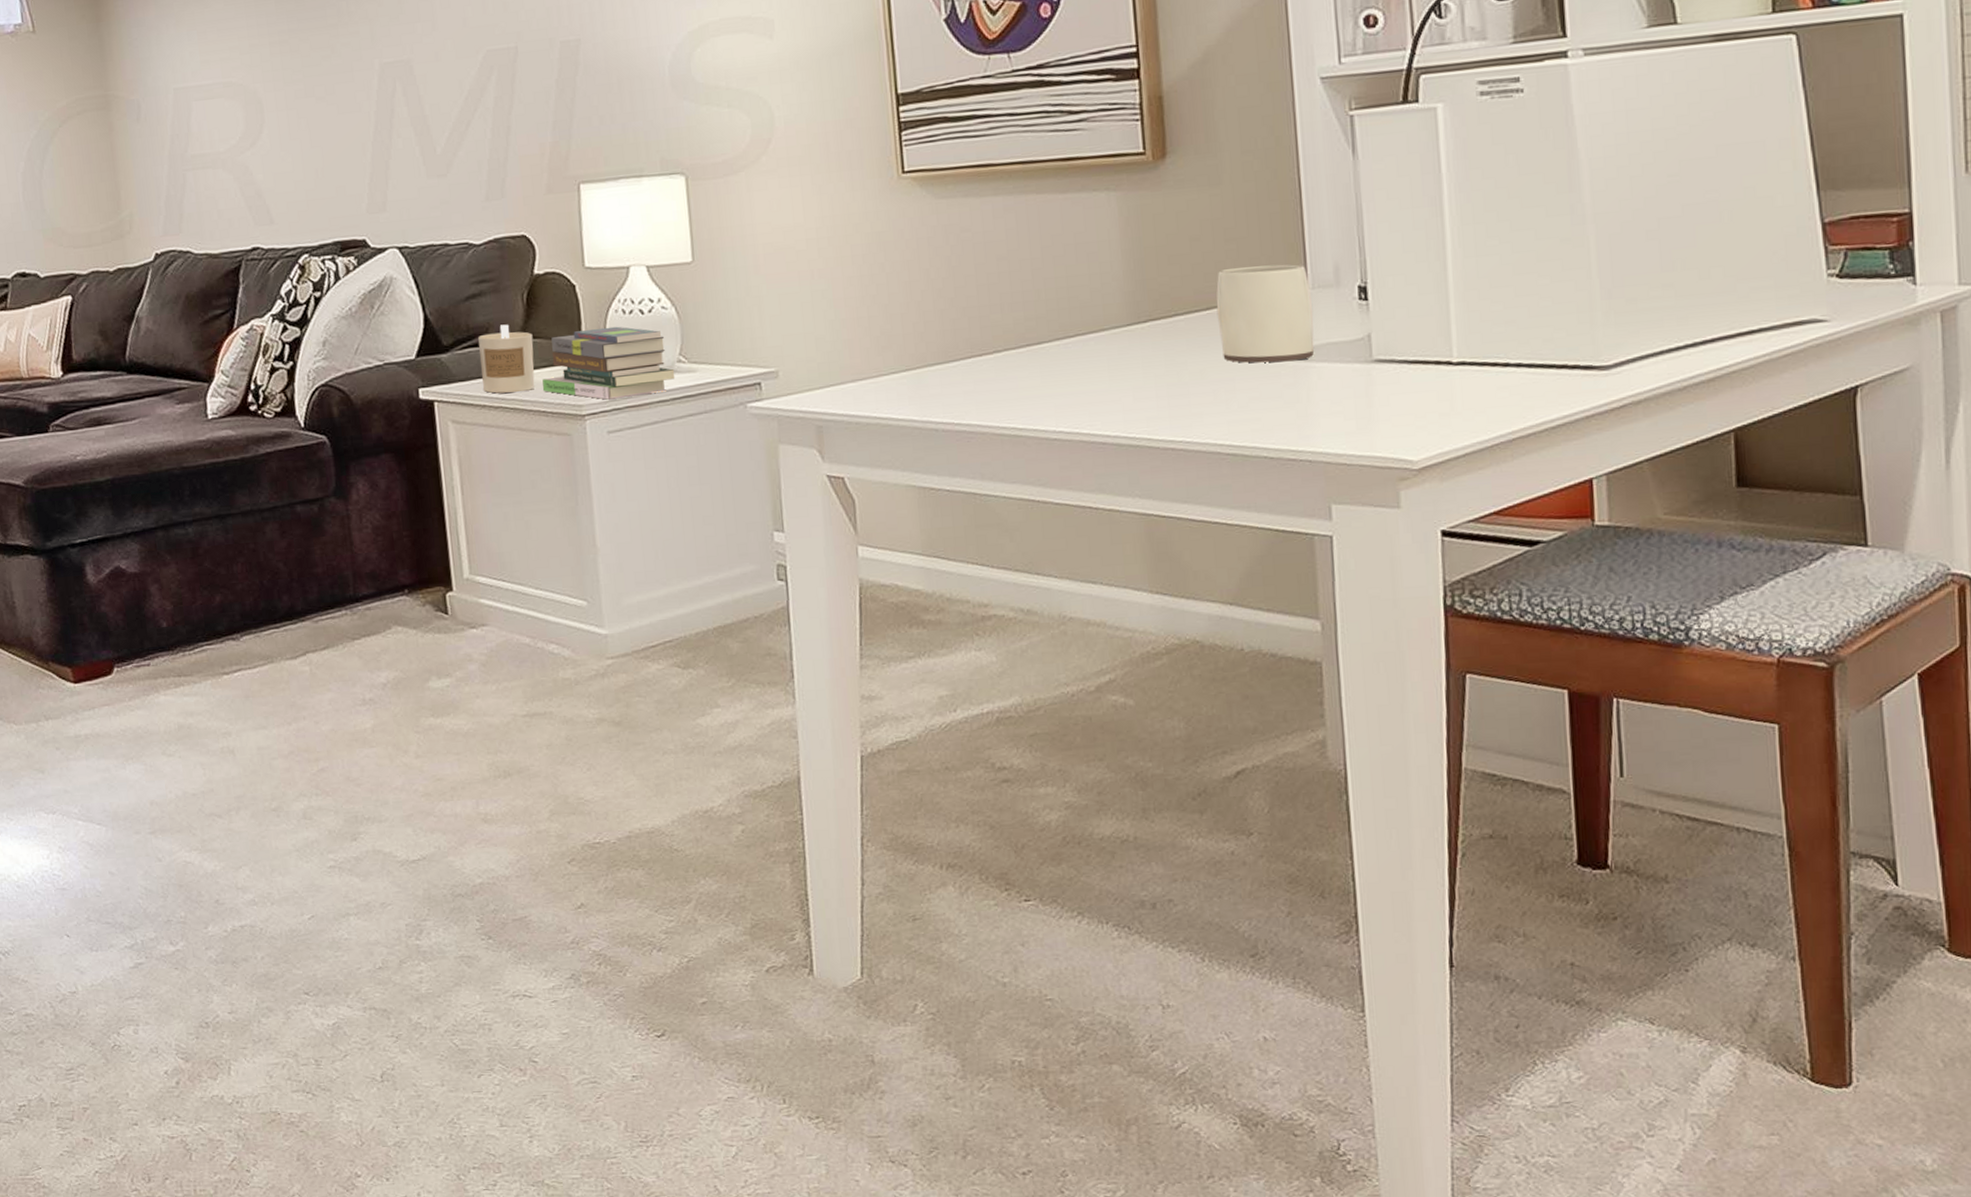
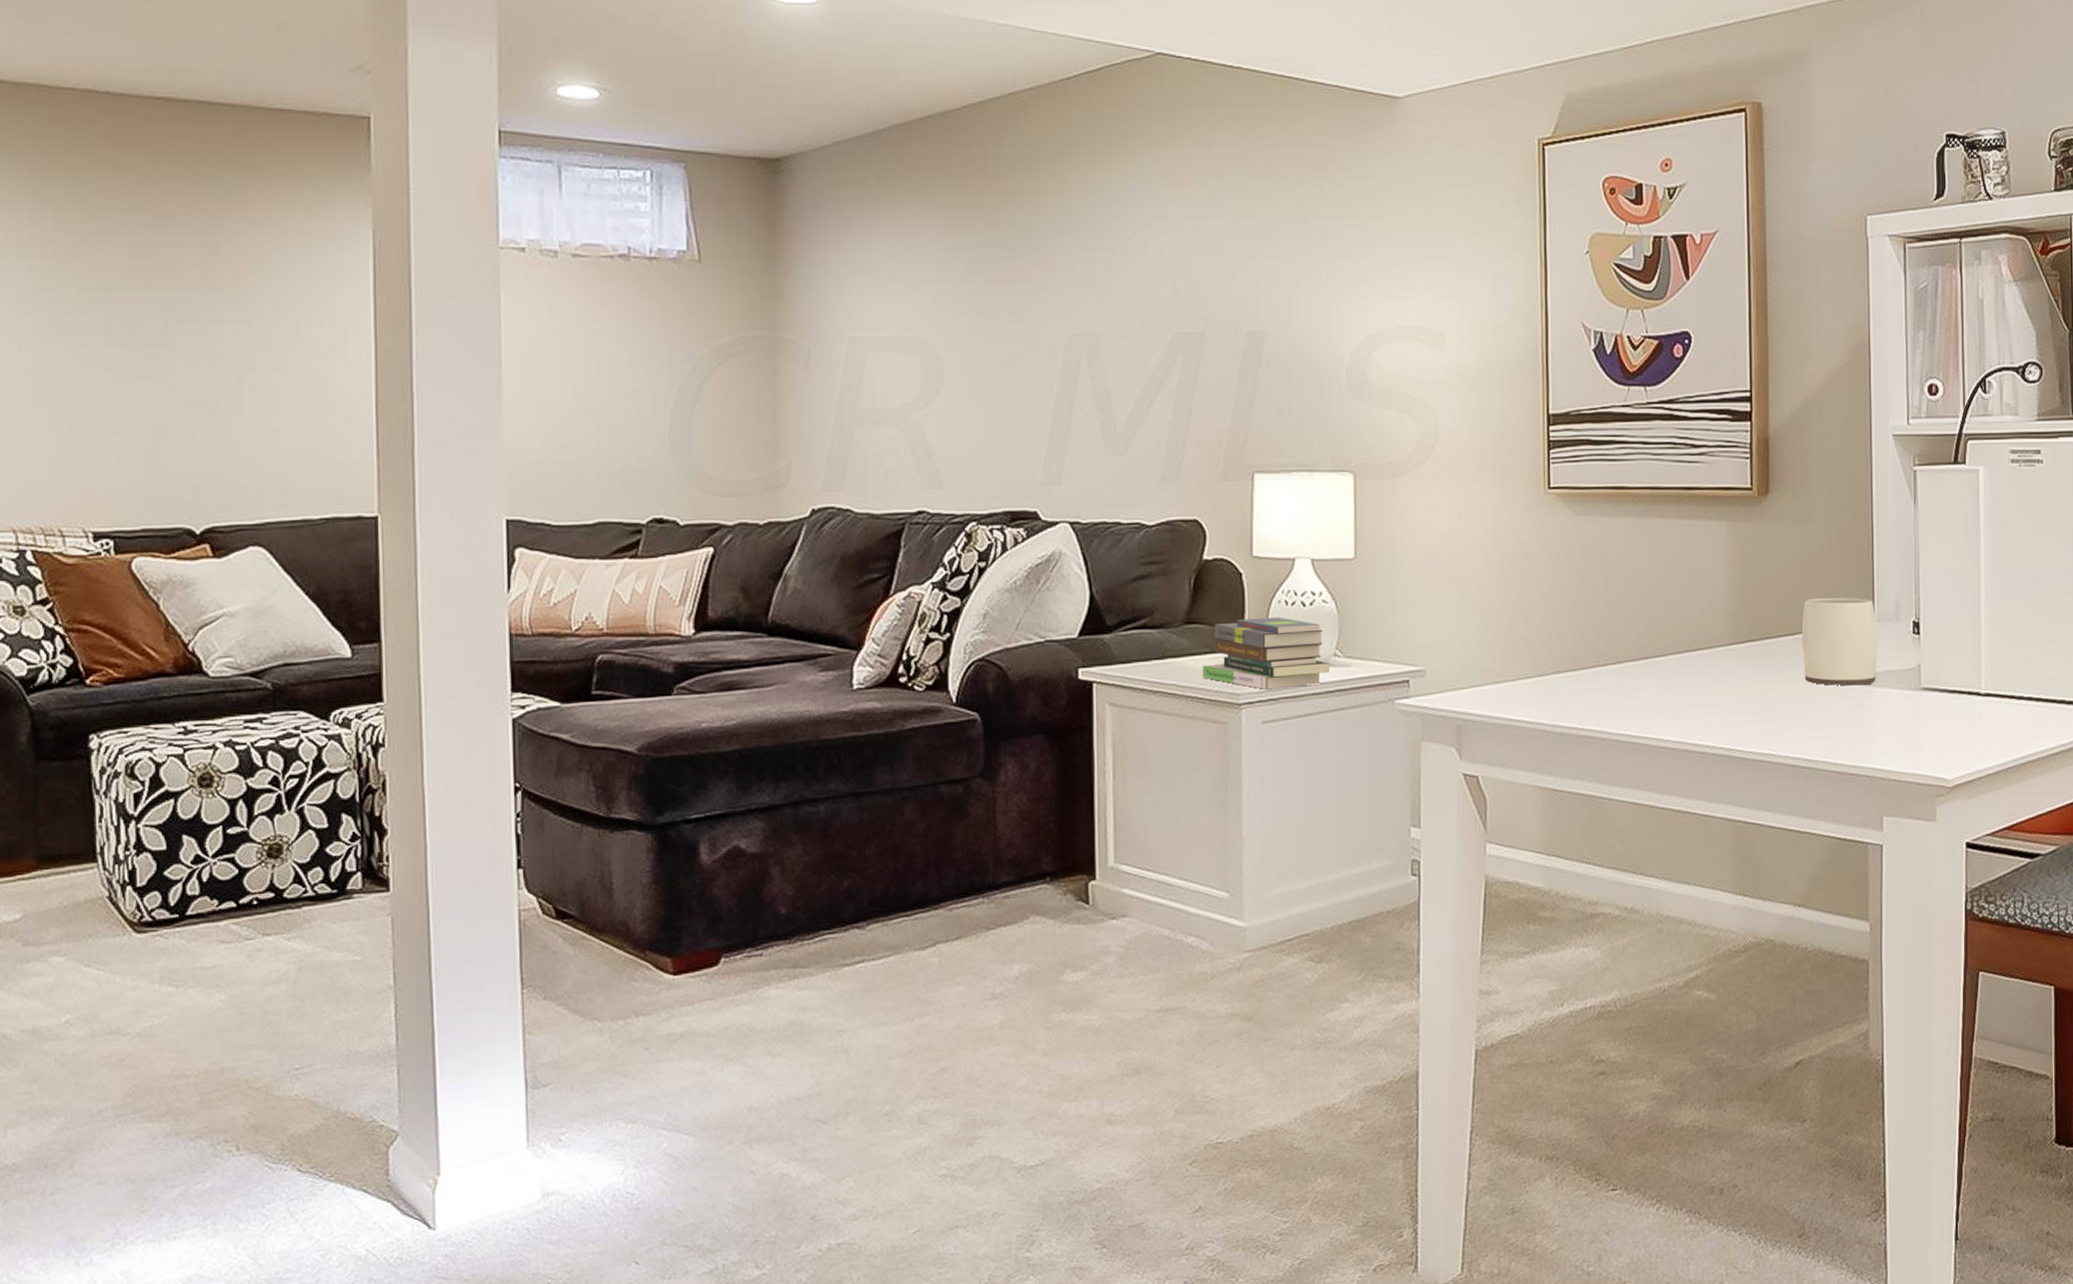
candle: present [478,324,535,394] -> none [1142,608,1197,678]

